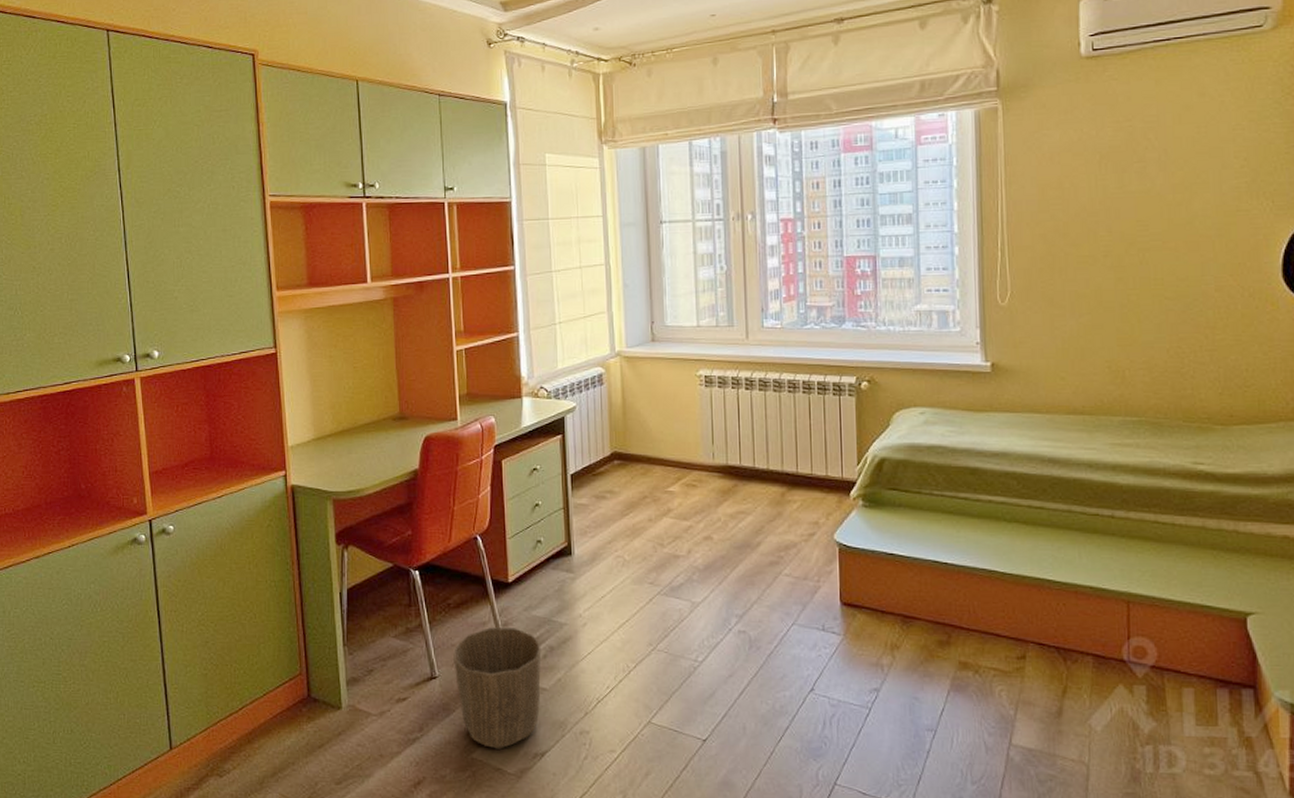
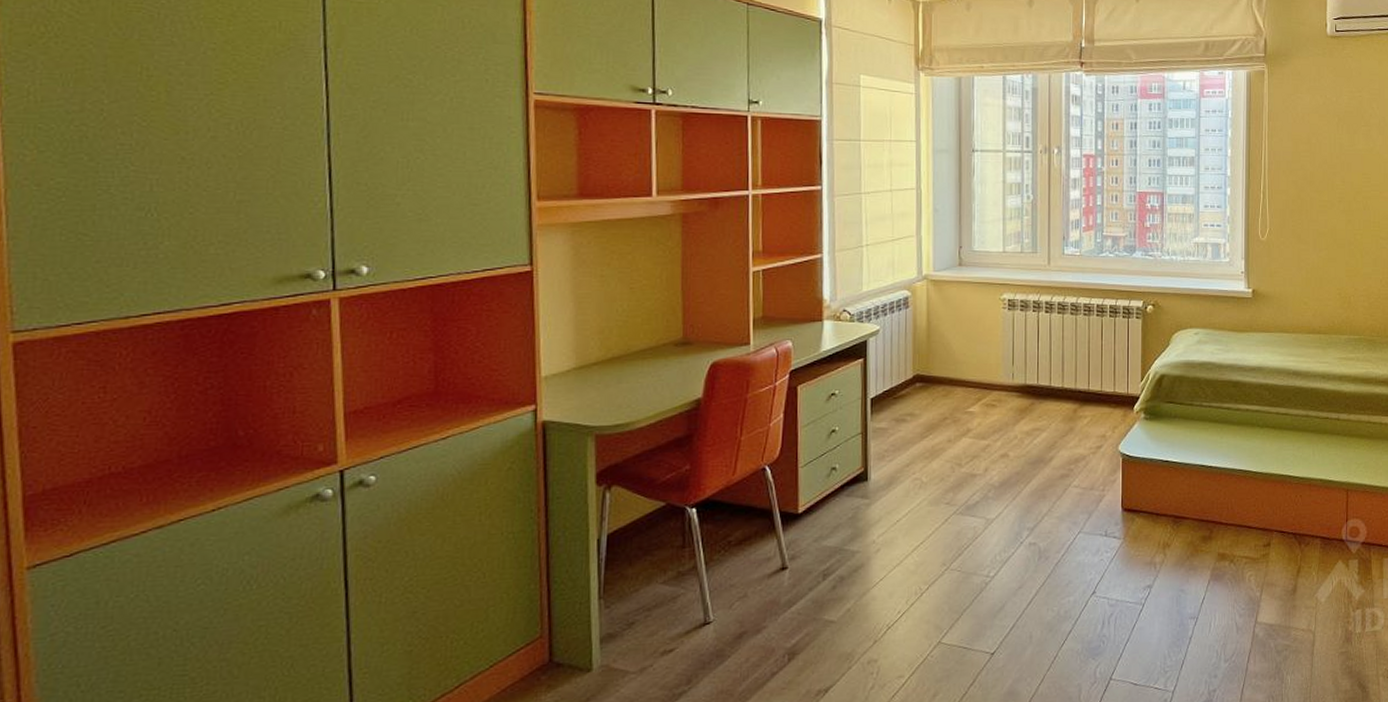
waste basket: present [453,627,541,750] -> none [731,560,831,692]

